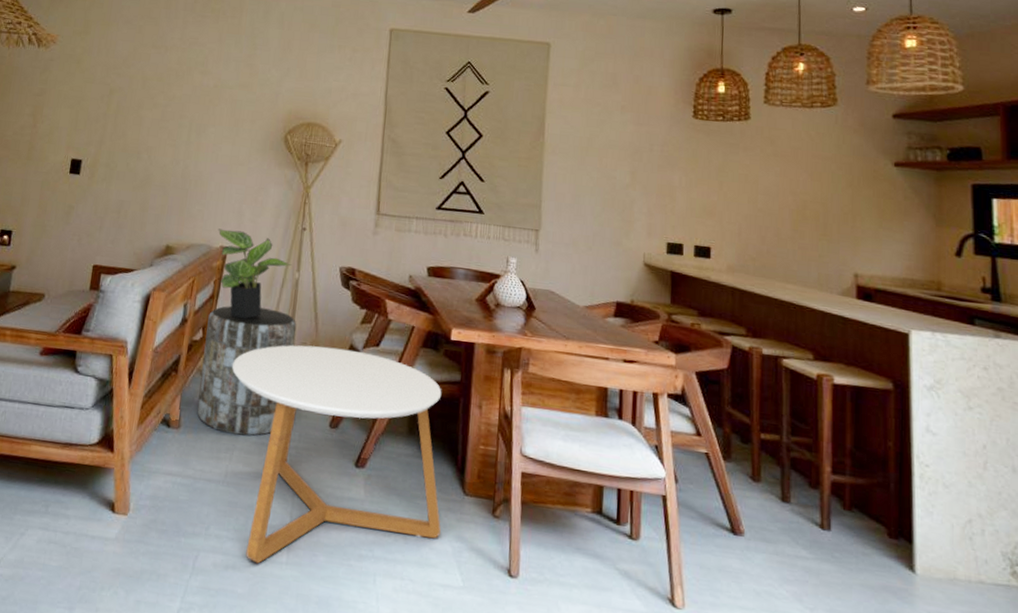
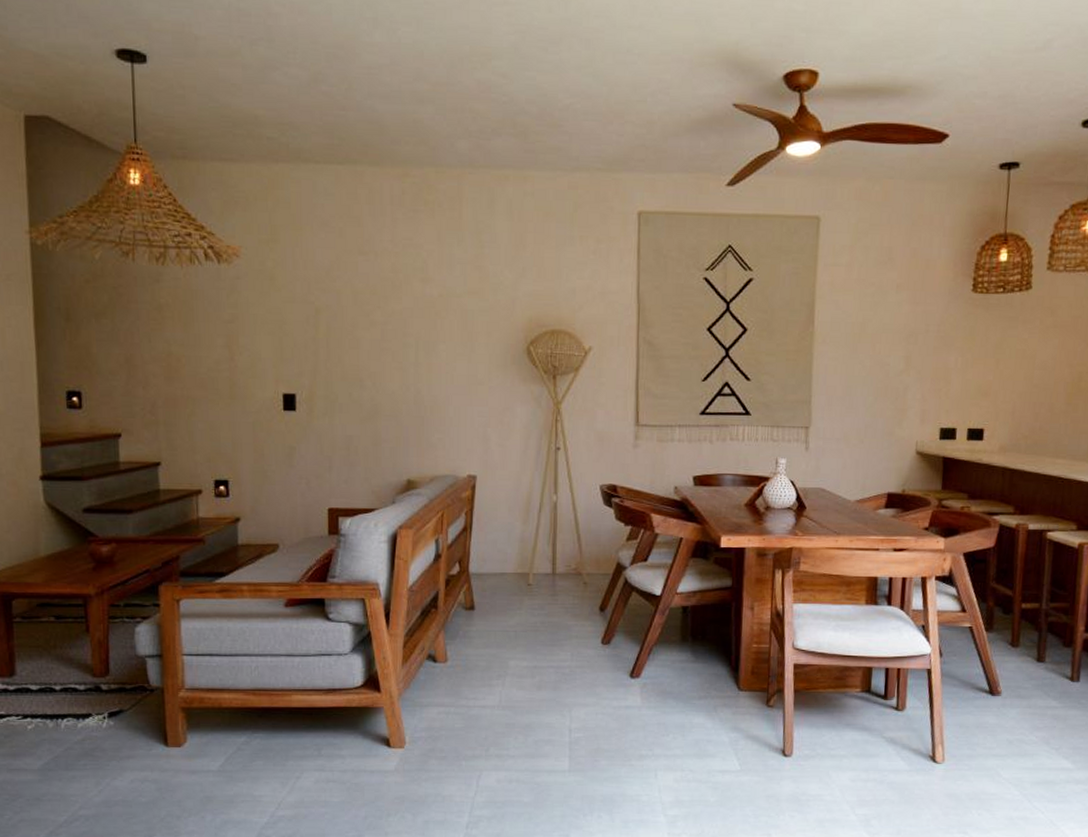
side table: present [197,306,297,436] -> none [463,535,559,661]
potted plant: present [218,228,291,319] -> none [463,456,548,547]
coffee table: present [232,345,442,564] -> none [495,567,717,775]

